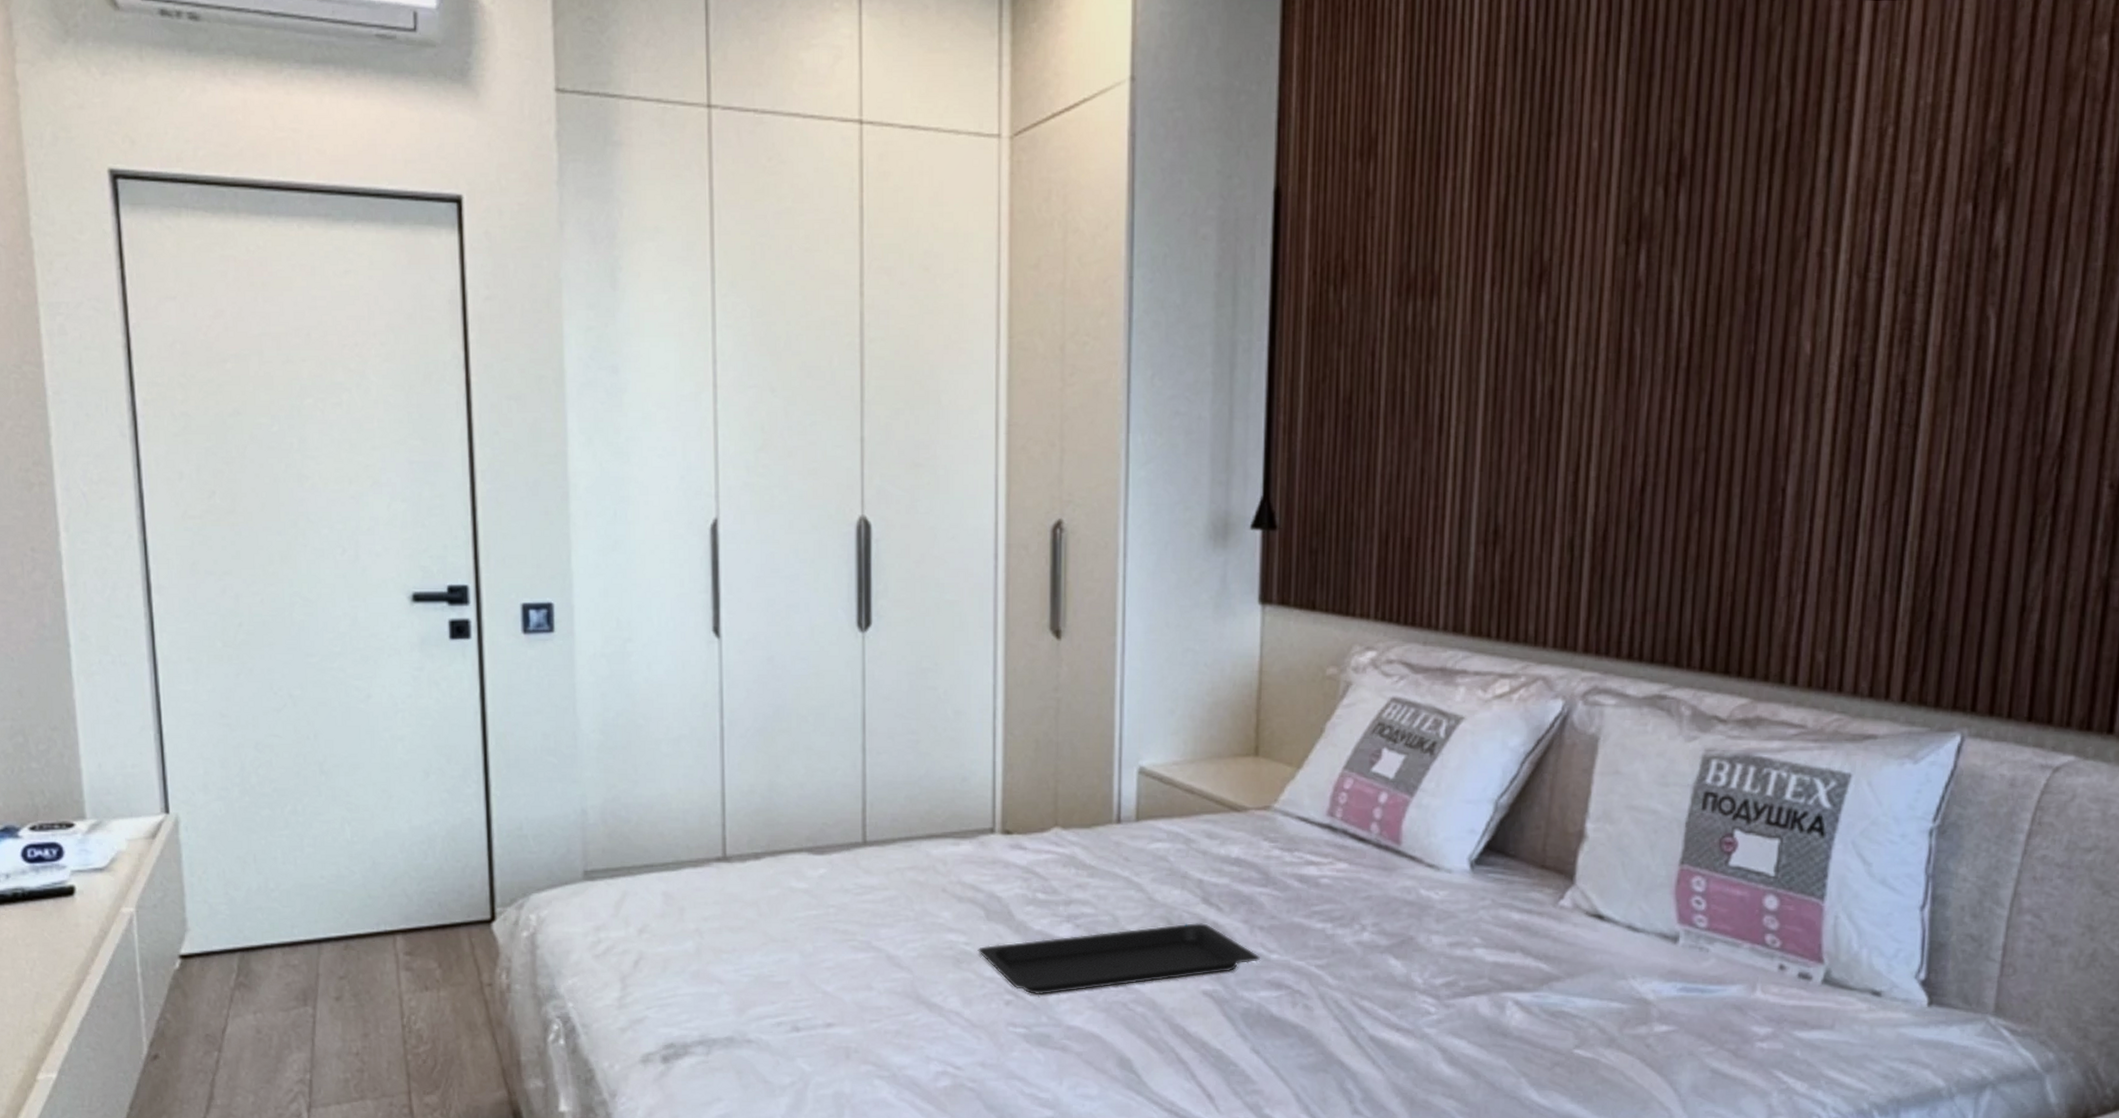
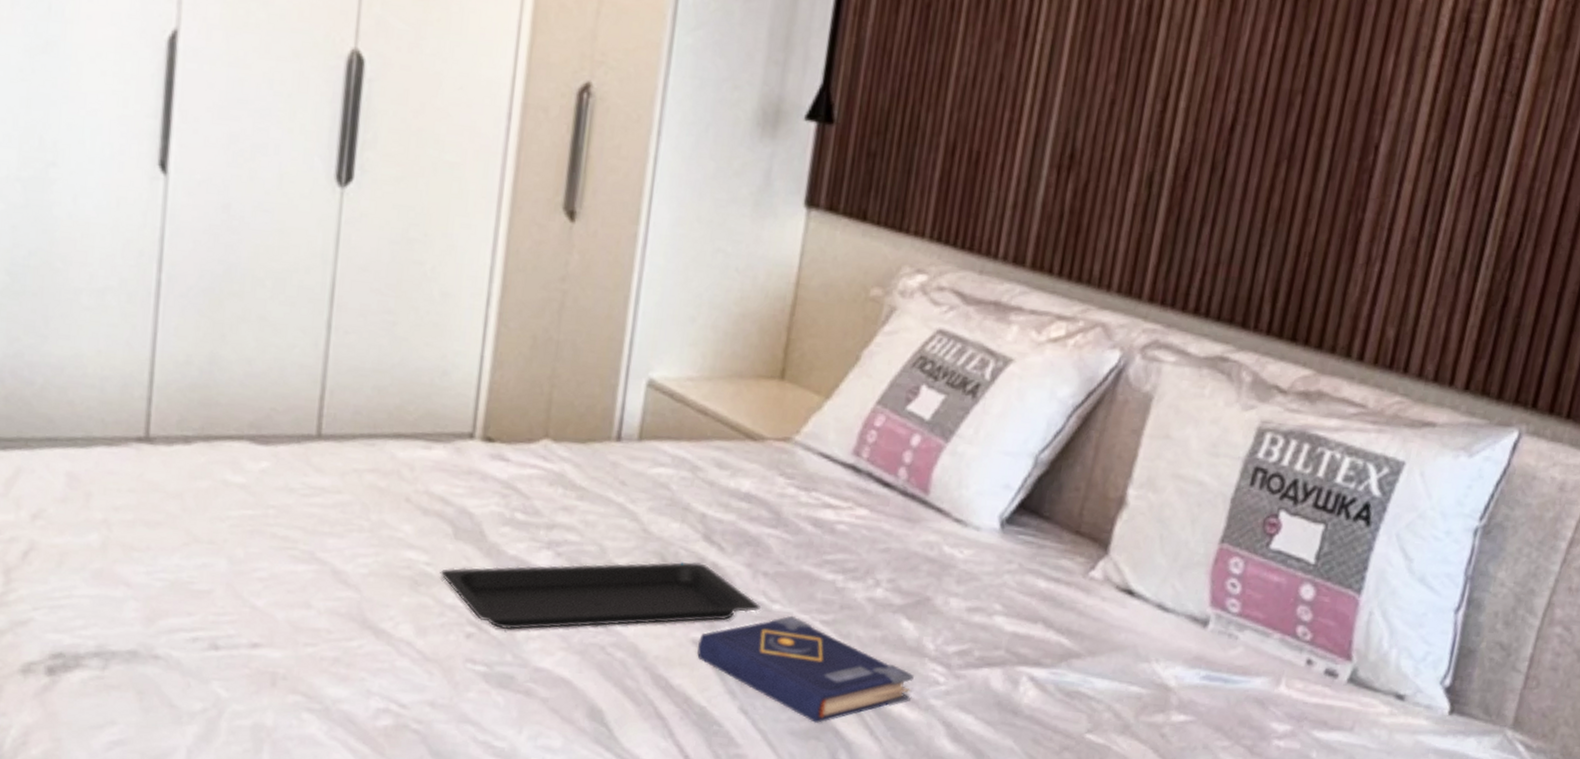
book: none [1208,963,1407,1058] -> present [697,615,914,724]

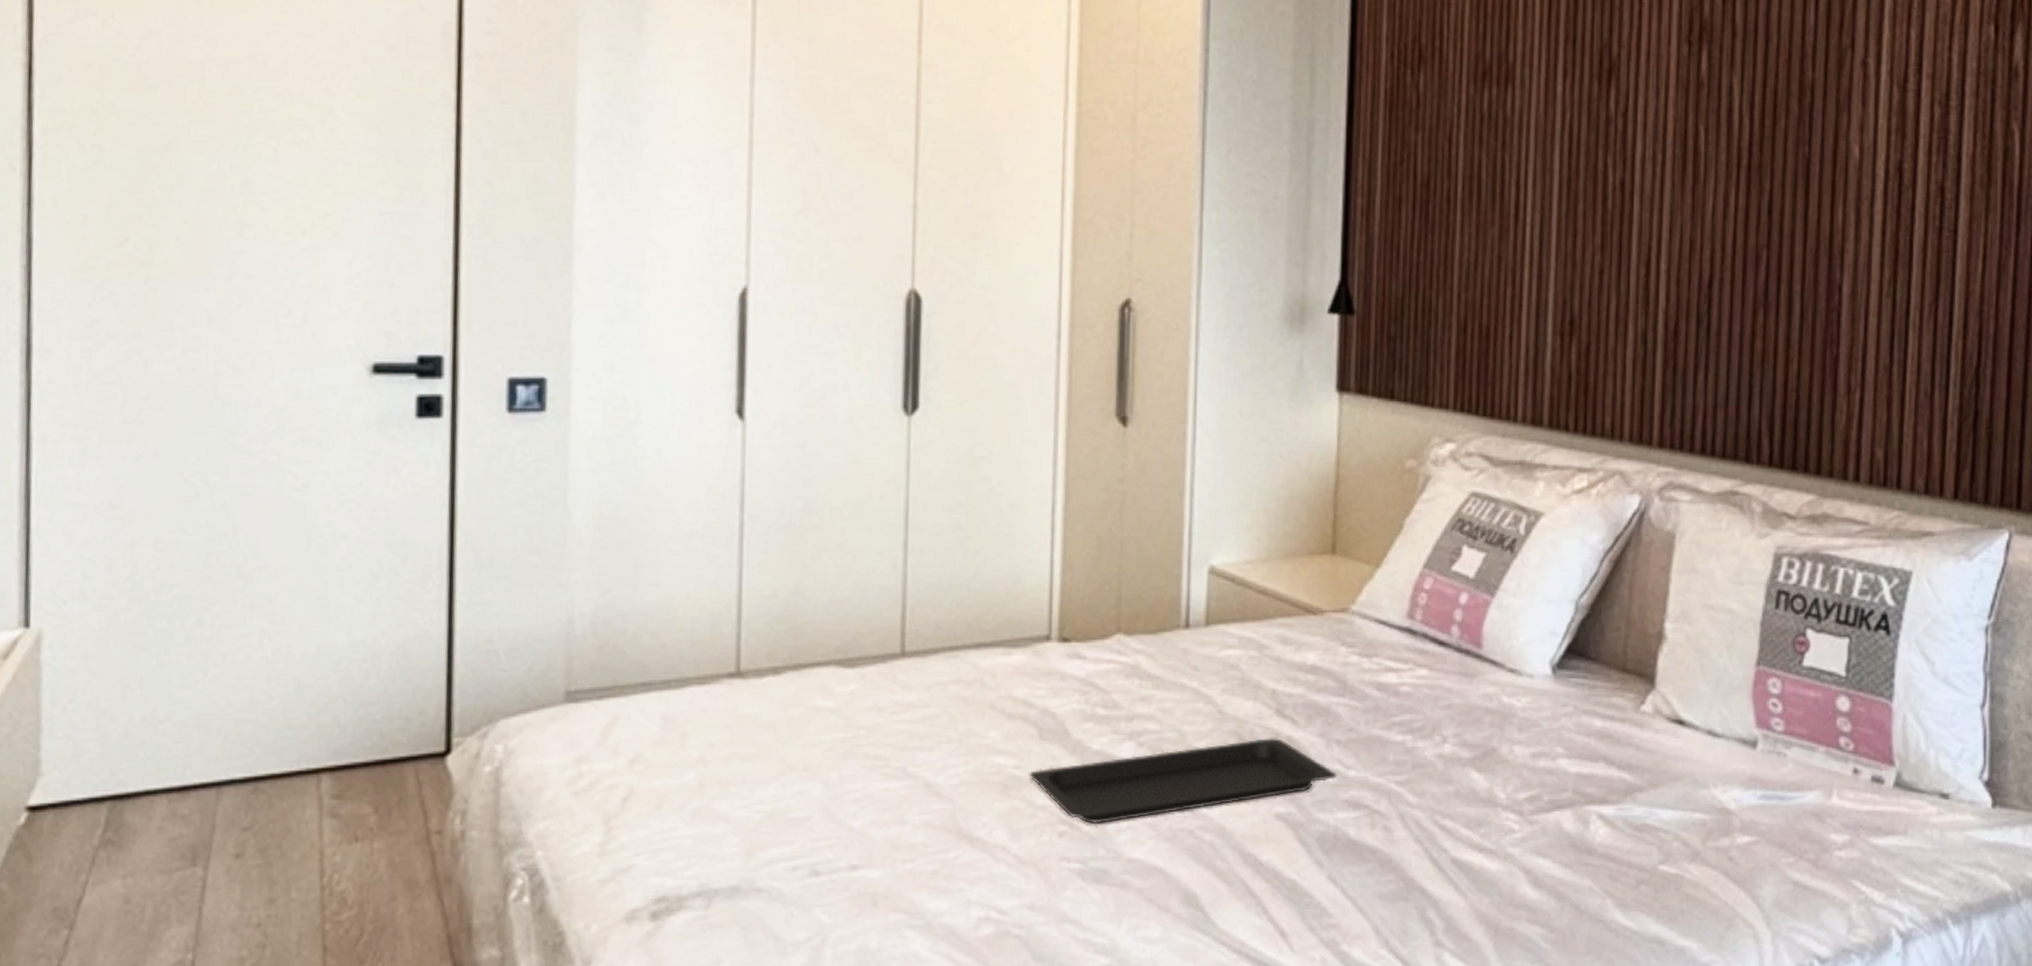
book: present [697,615,914,724] -> none [1281,780,1490,885]

